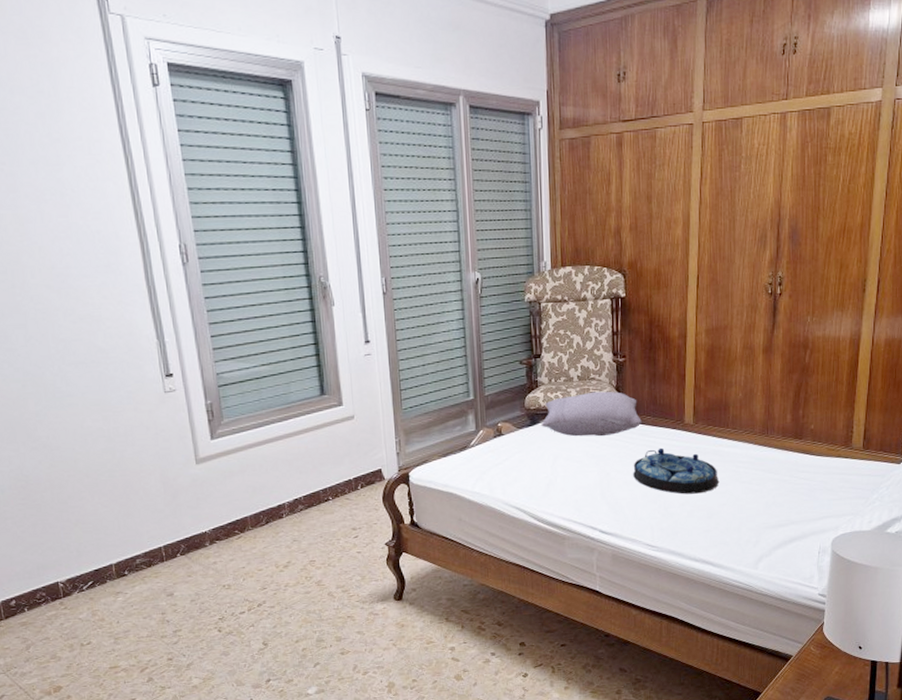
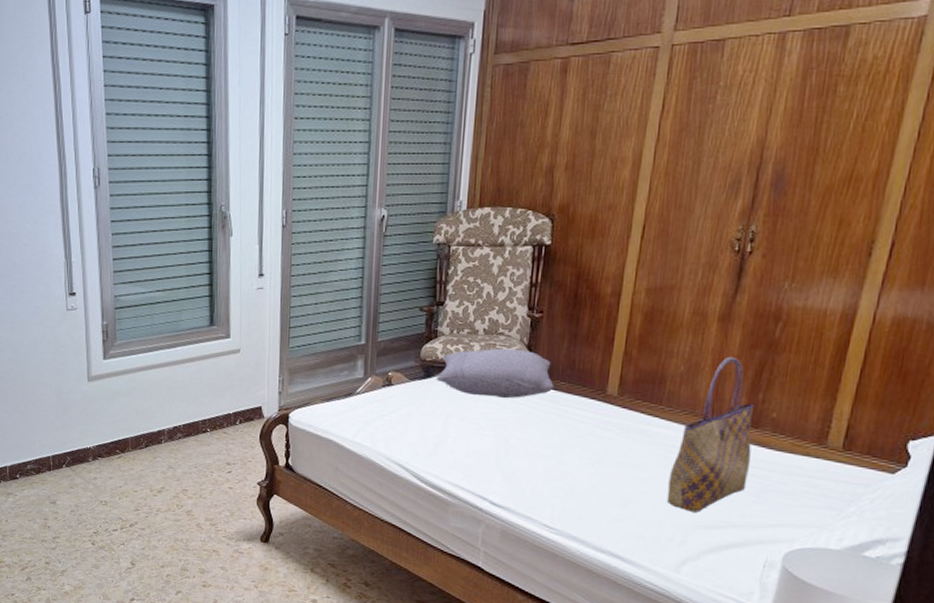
serving tray: present [633,447,719,495] -> none [536,418,642,477]
tote bag: none [741,381,799,516] -> present [666,356,755,513]

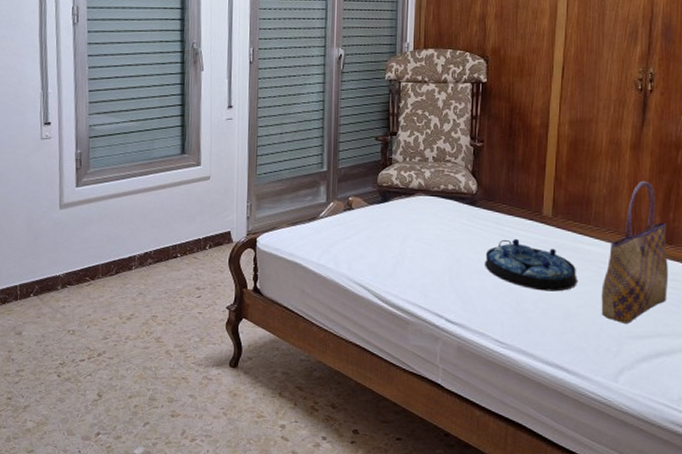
pillow: present [436,348,554,399] -> none [392,174,497,221]
serving tray: none [536,418,642,477] -> present [485,238,577,292]

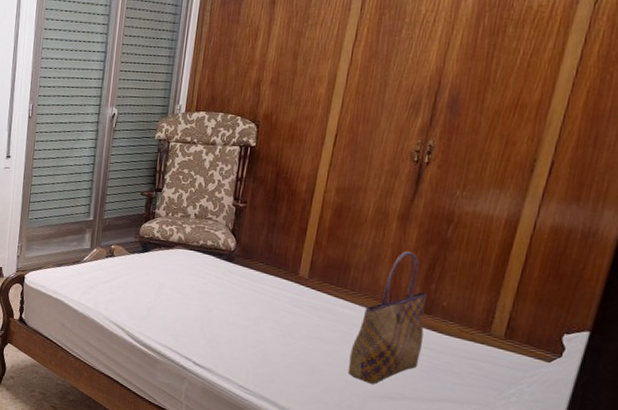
serving tray: present [485,238,577,292] -> none [236,295,327,348]

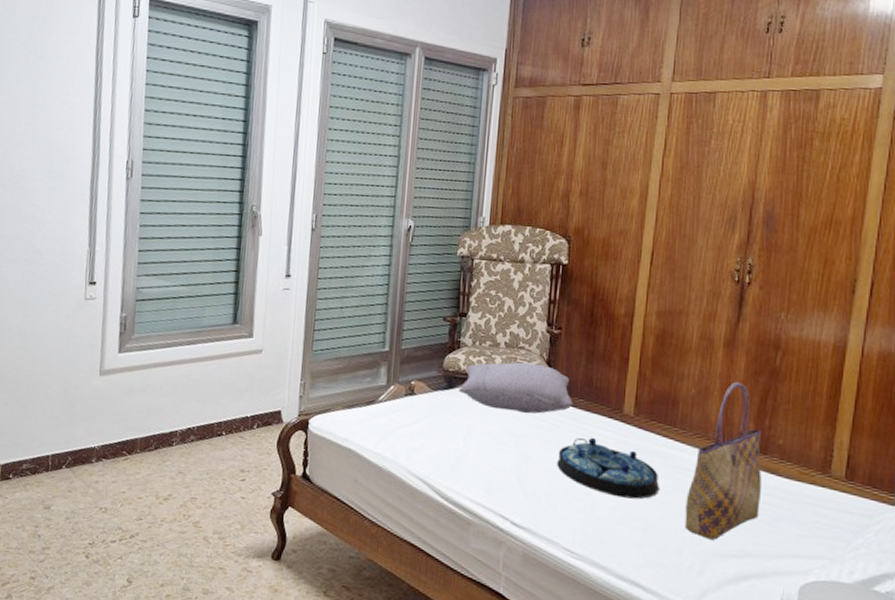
pillow: none [152,230,253,275] -> present [458,362,573,414]
serving tray: none [236,295,327,348] -> present [557,437,659,499]

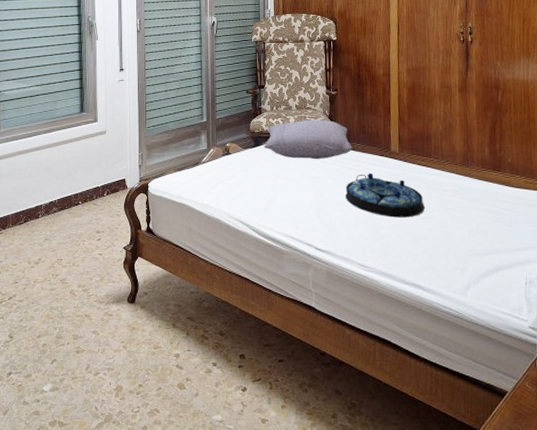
tote bag: present [684,381,762,540] -> none [445,117,501,243]

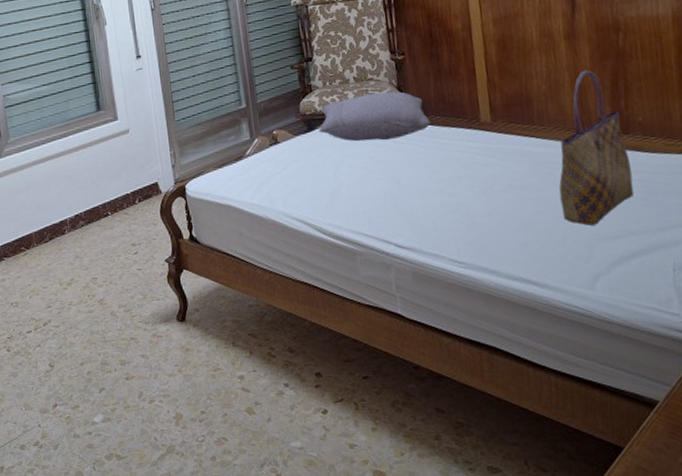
serving tray: present [345,172,425,218] -> none [426,150,531,202]
tote bag: none [445,117,501,243] -> present [558,70,634,226]

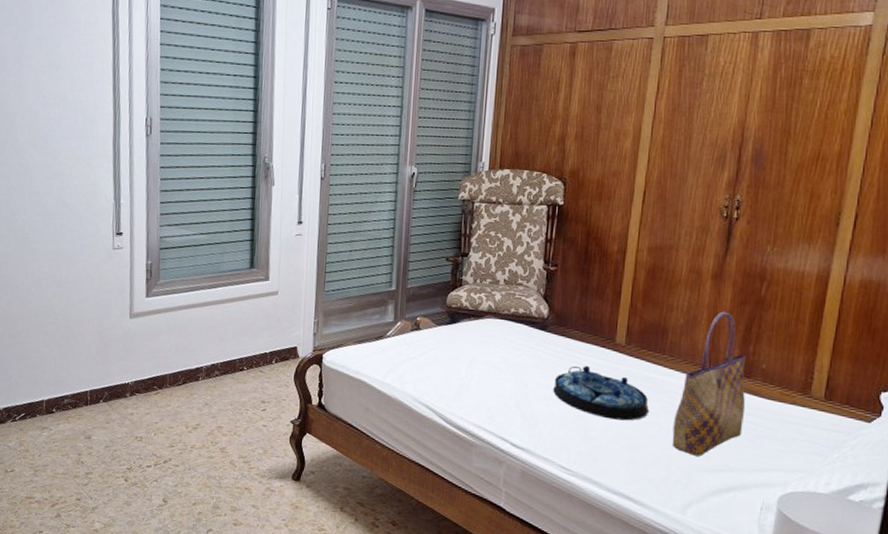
pillow: present [318,91,431,142] -> none [460,297,568,345]
serving tray: none [426,150,531,202] -> present [553,365,649,421]

